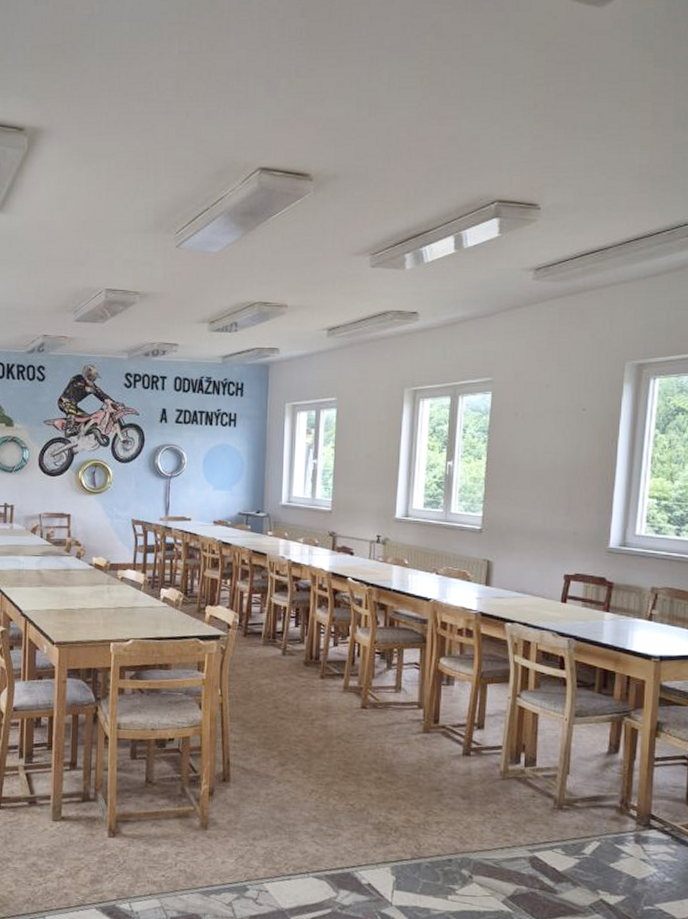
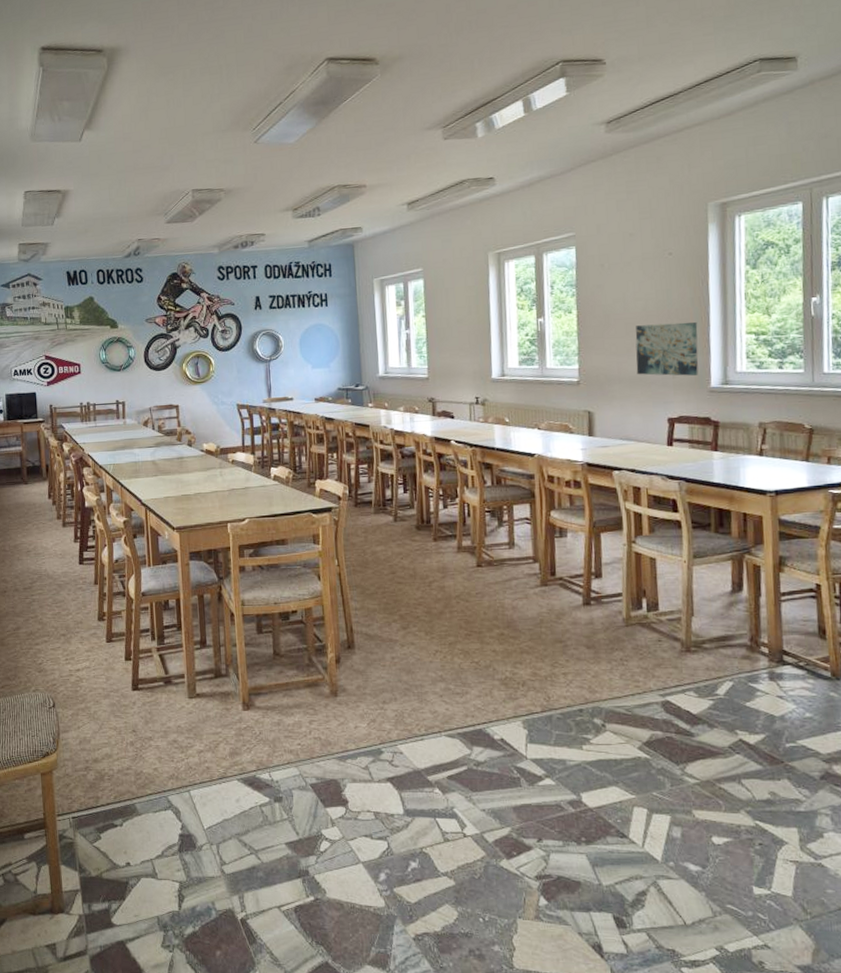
wall art: none [539,479,603,534] -> present [635,321,699,376]

